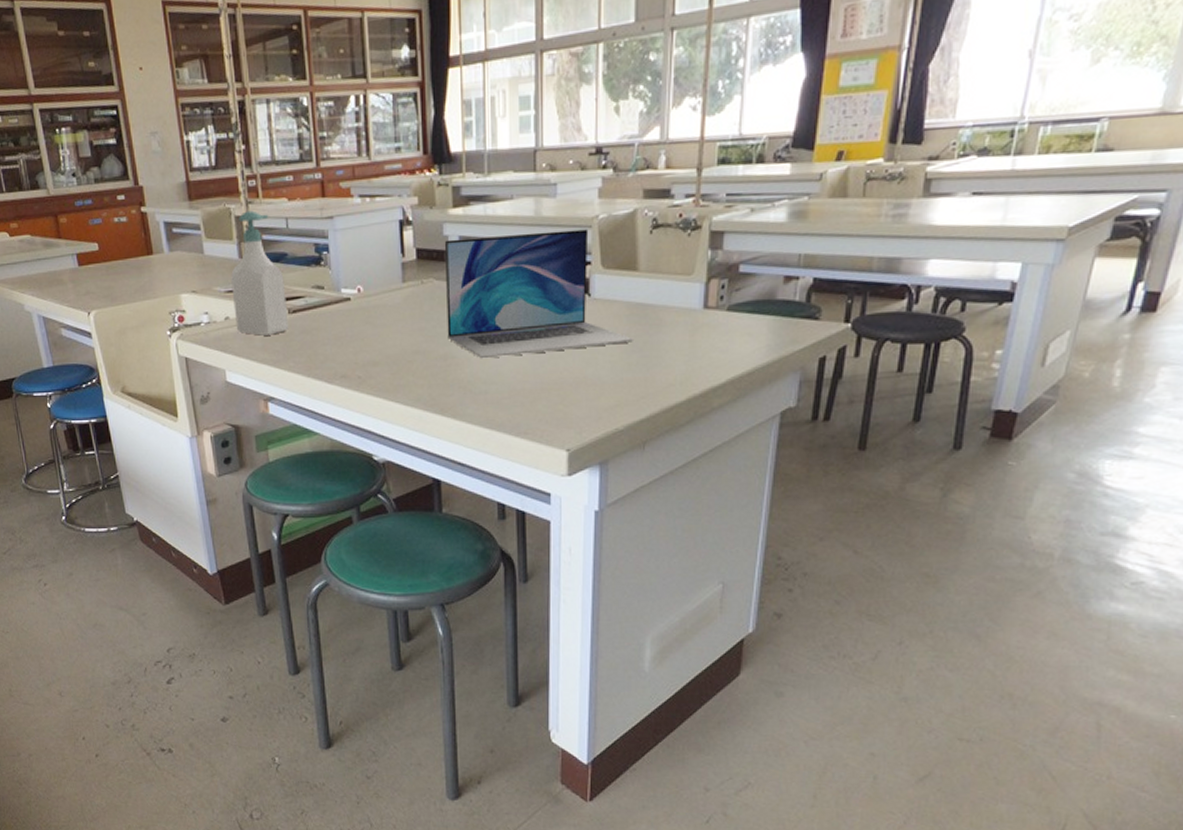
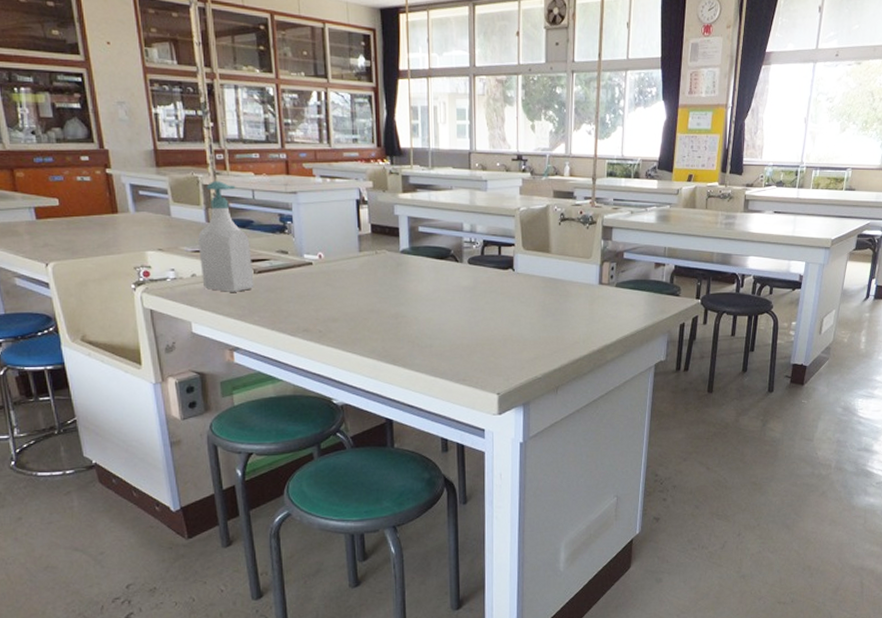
laptop: present [444,229,635,359] -> none [395,218,549,318]

